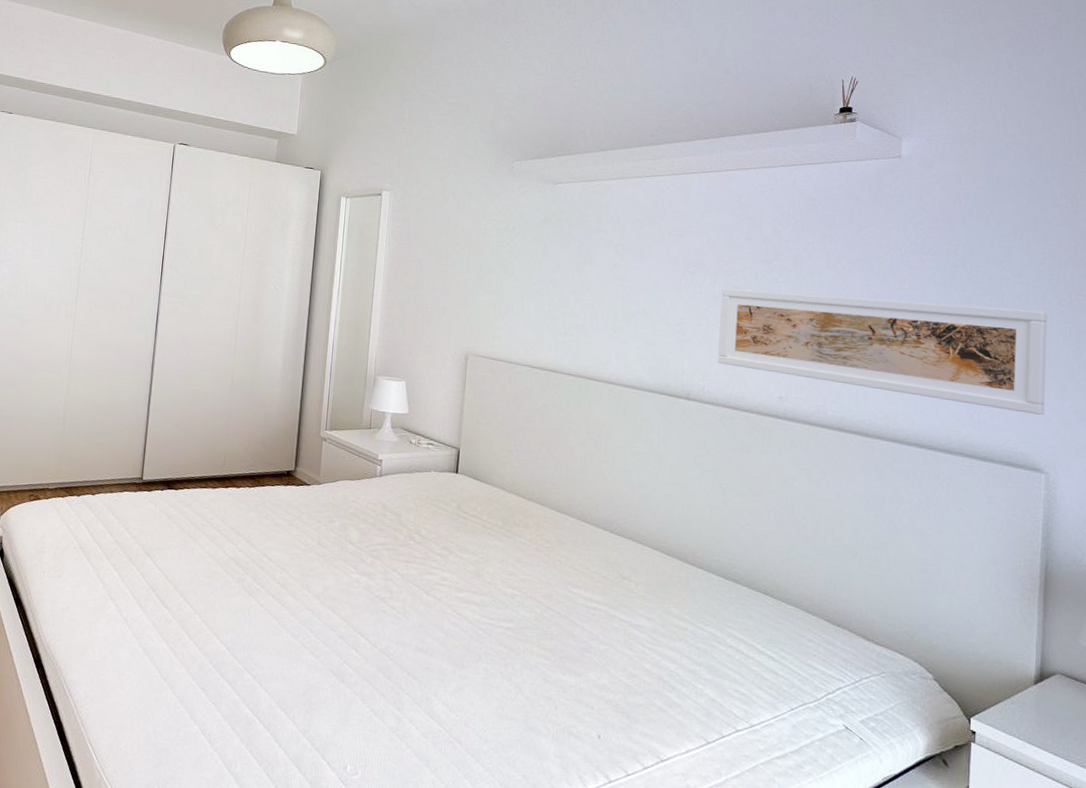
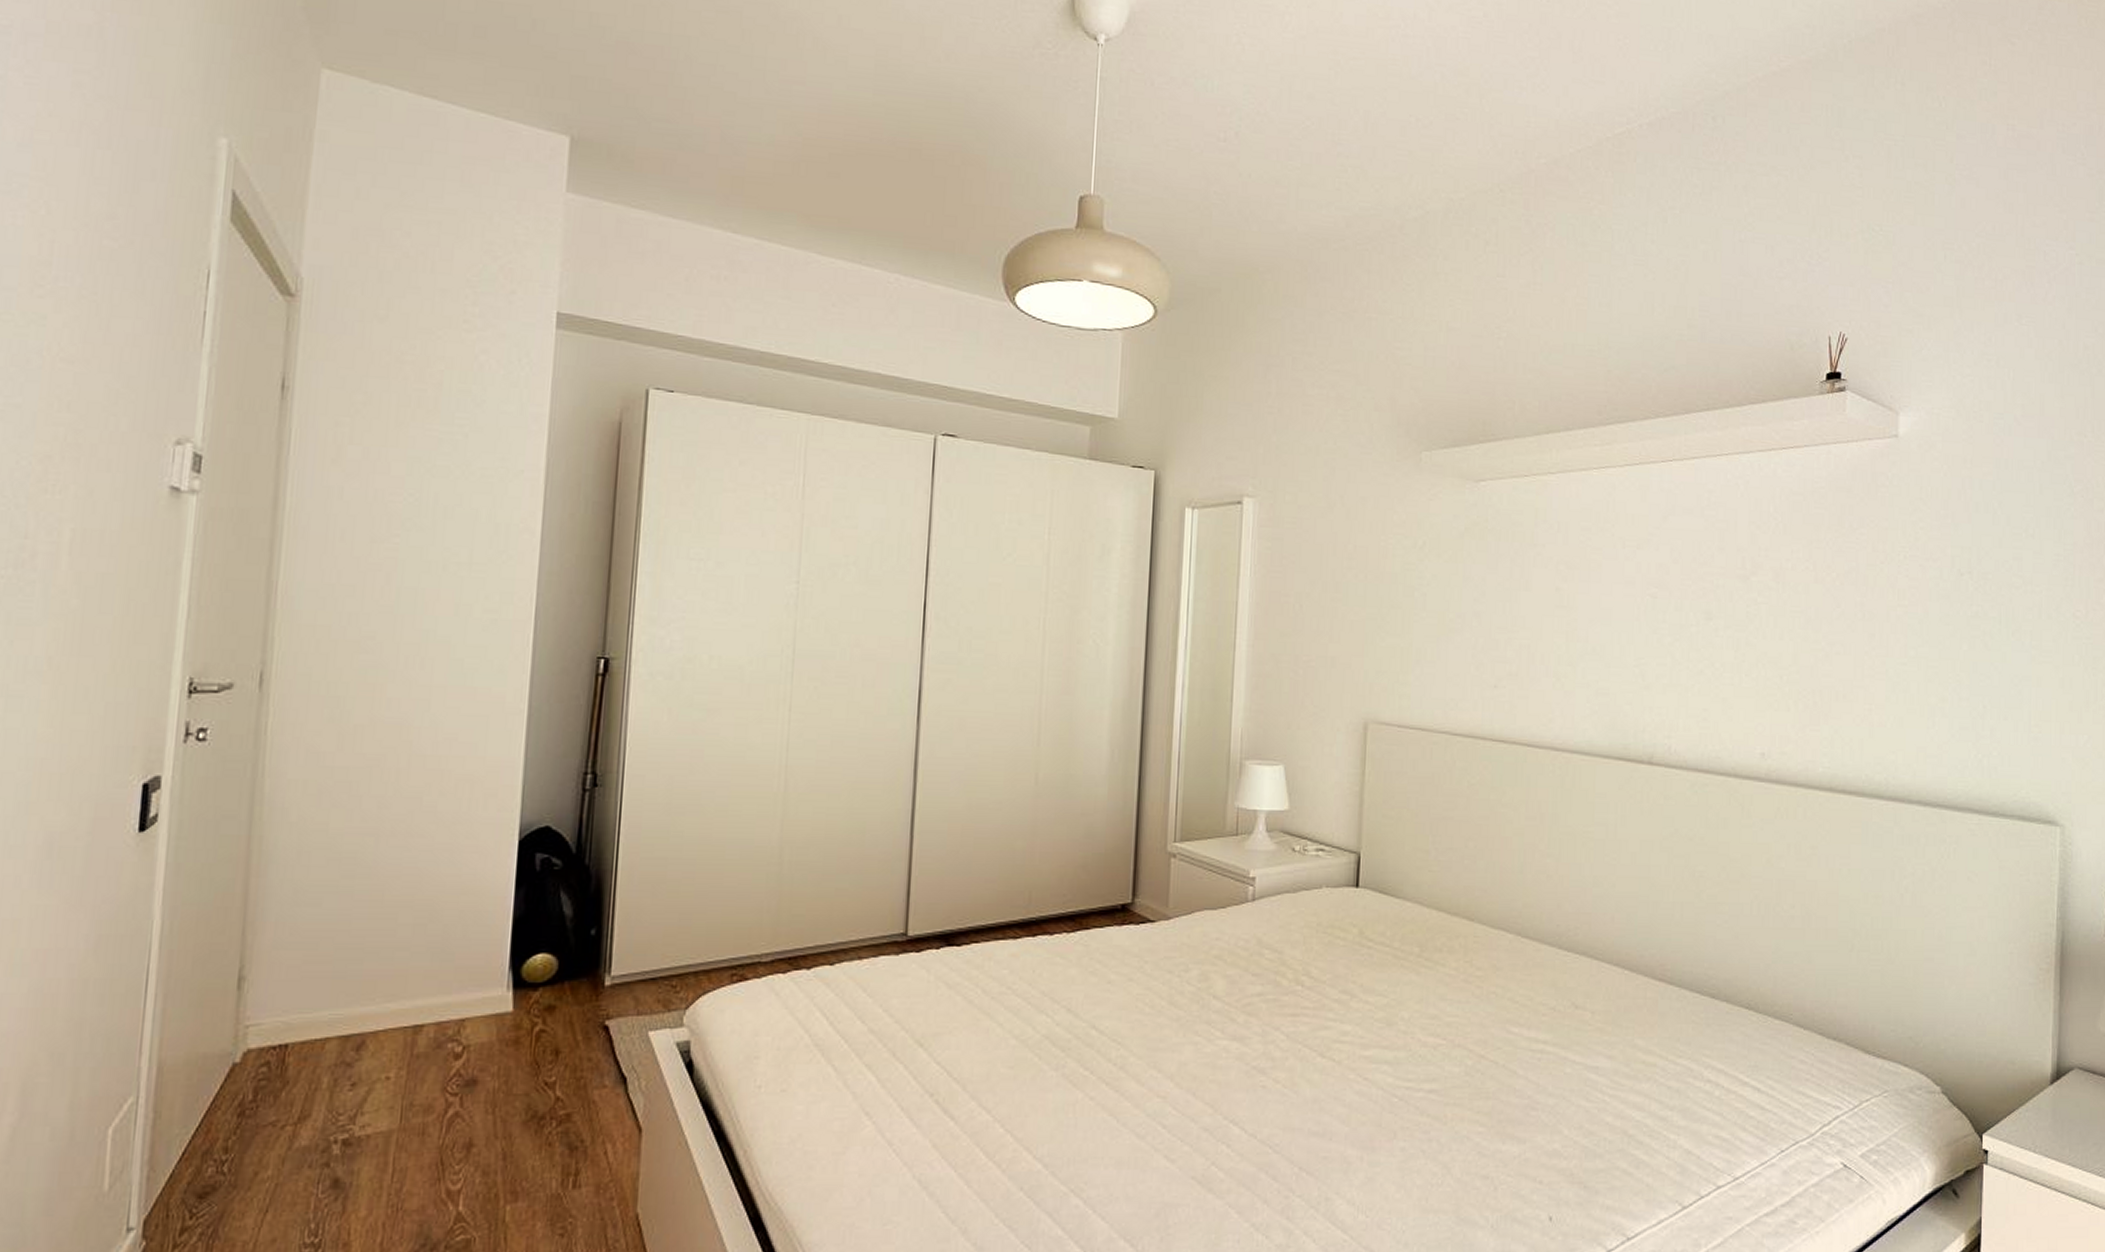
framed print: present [718,288,1047,415] -> none [1687,614,2061,754]

